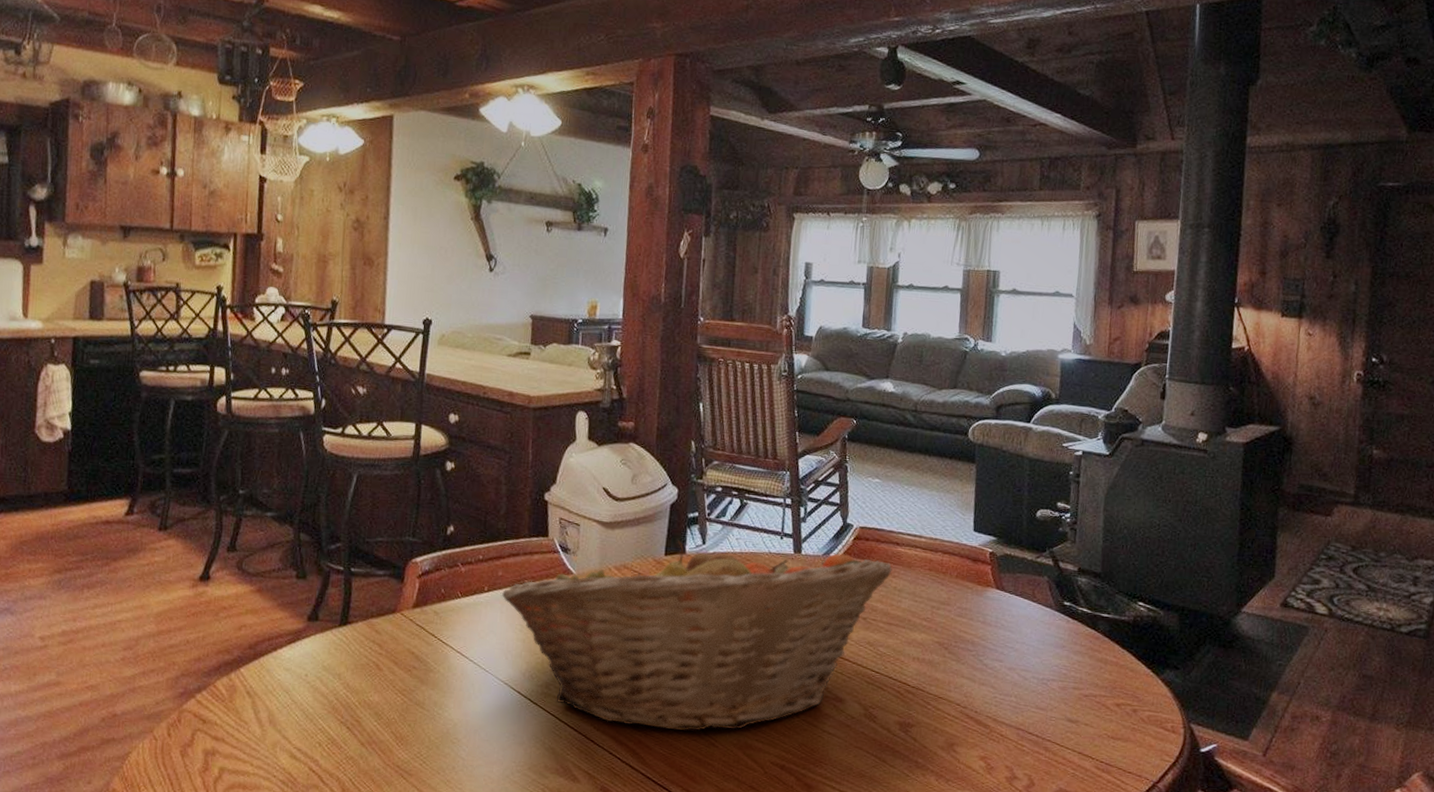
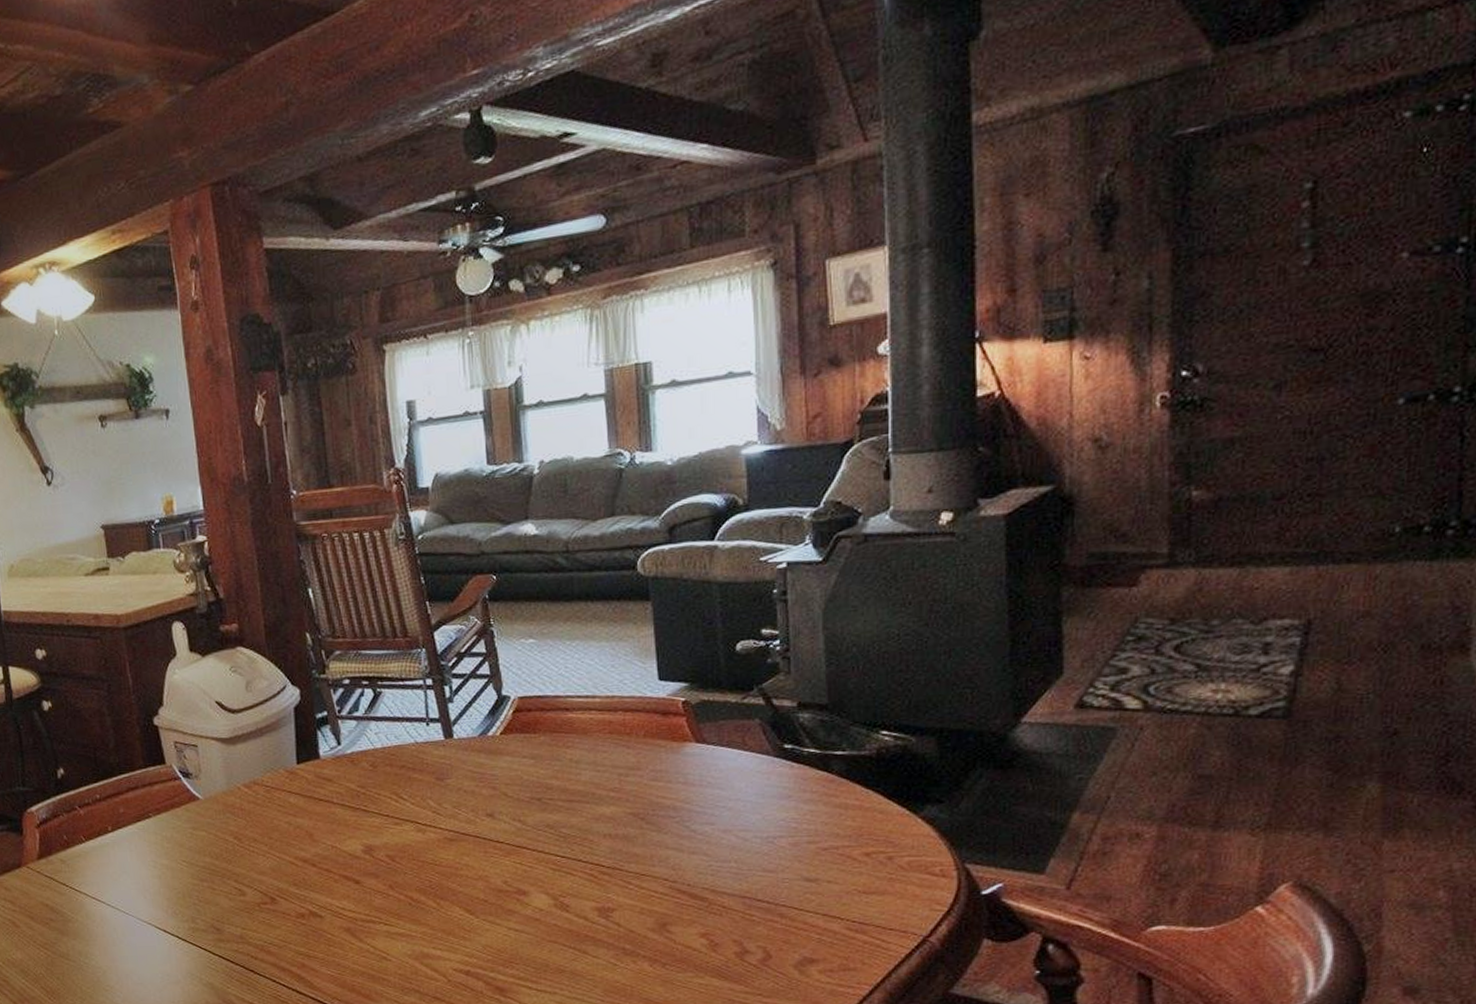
fruit basket: present [502,540,893,731] -> none [128,730,565,950]

